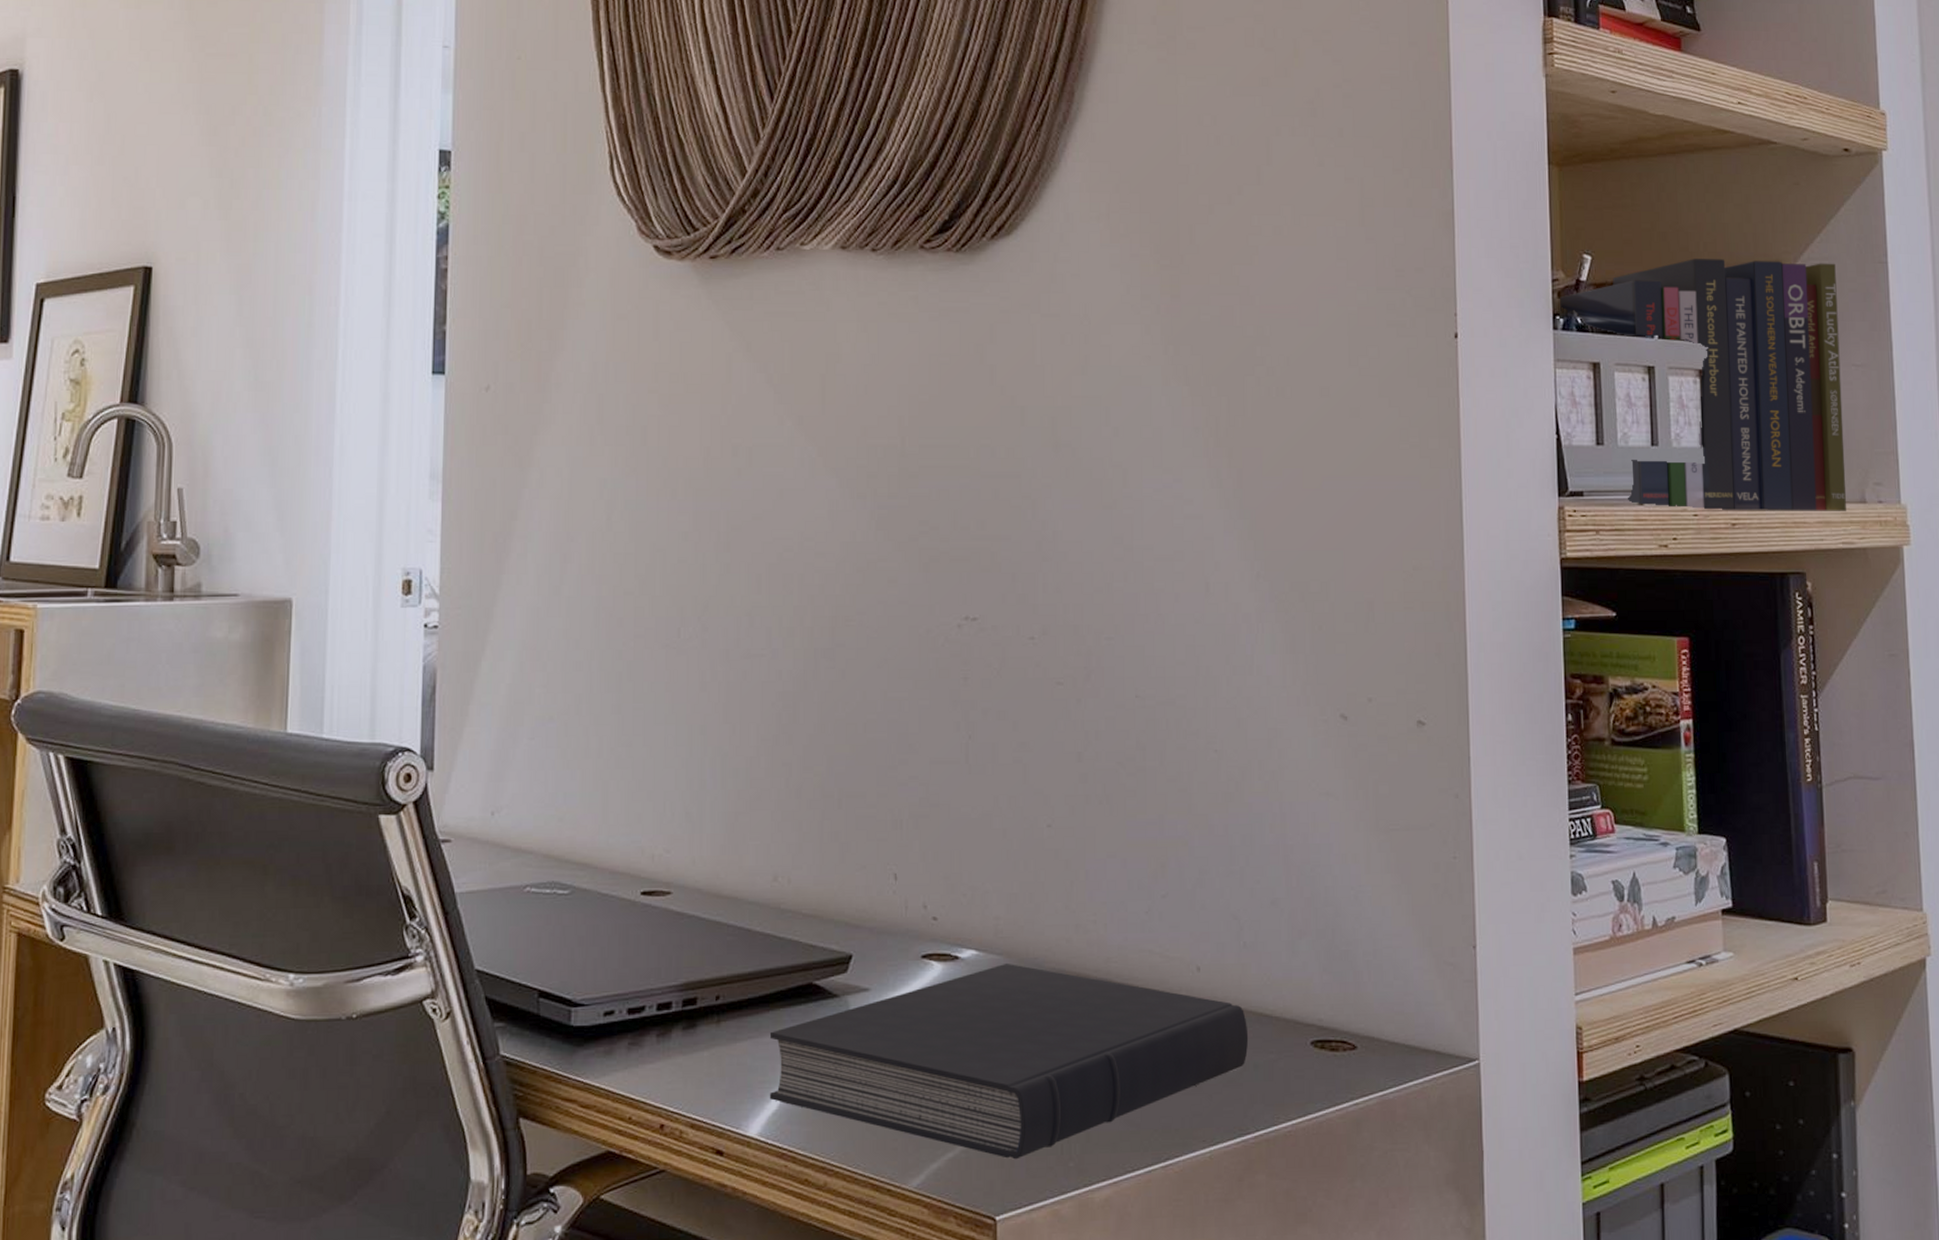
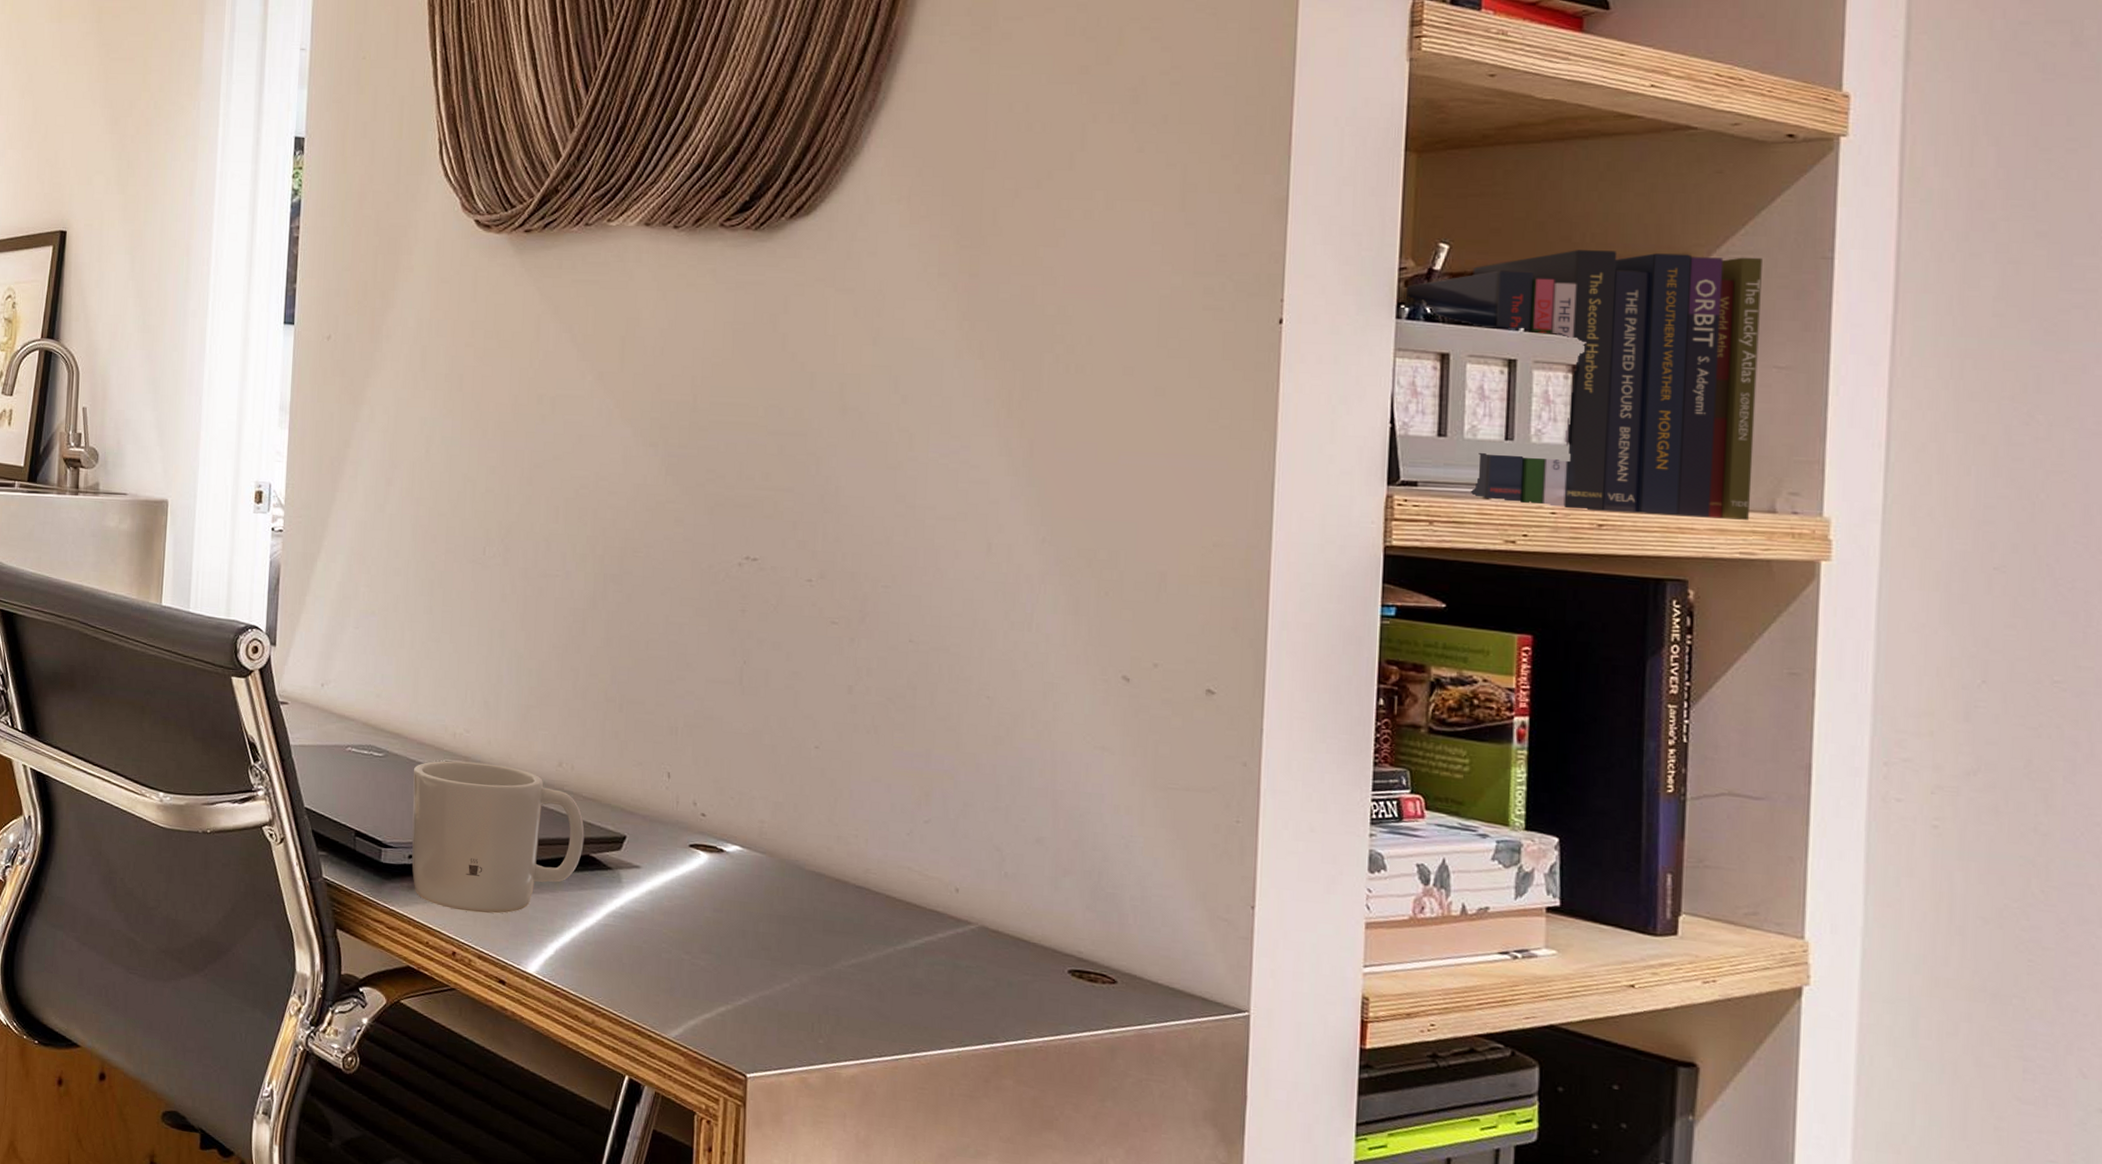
mug: none [605,887,806,1072] -> present [411,761,585,914]
book: present [769,962,1249,1160] -> none [547,861,1004,1029]

